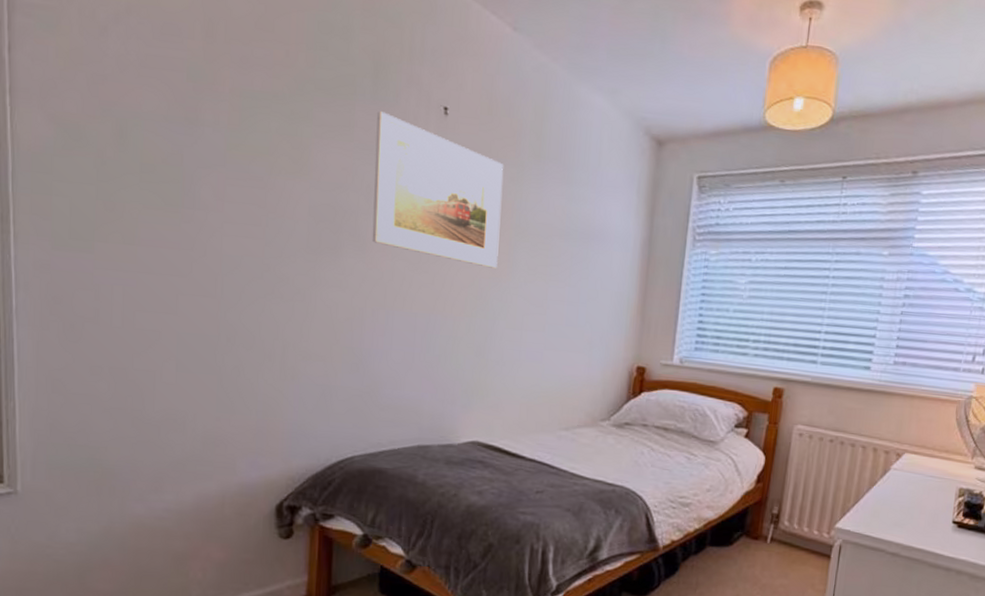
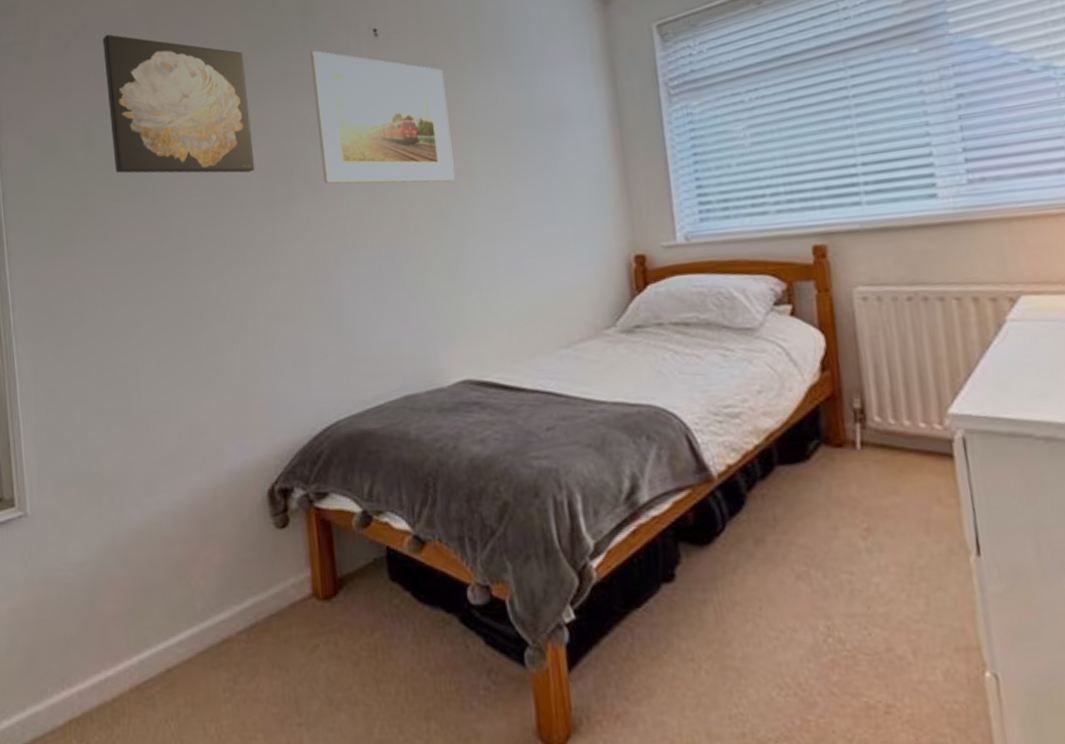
wall art: none [149,29,307,214] -> present [103,34,255,174]

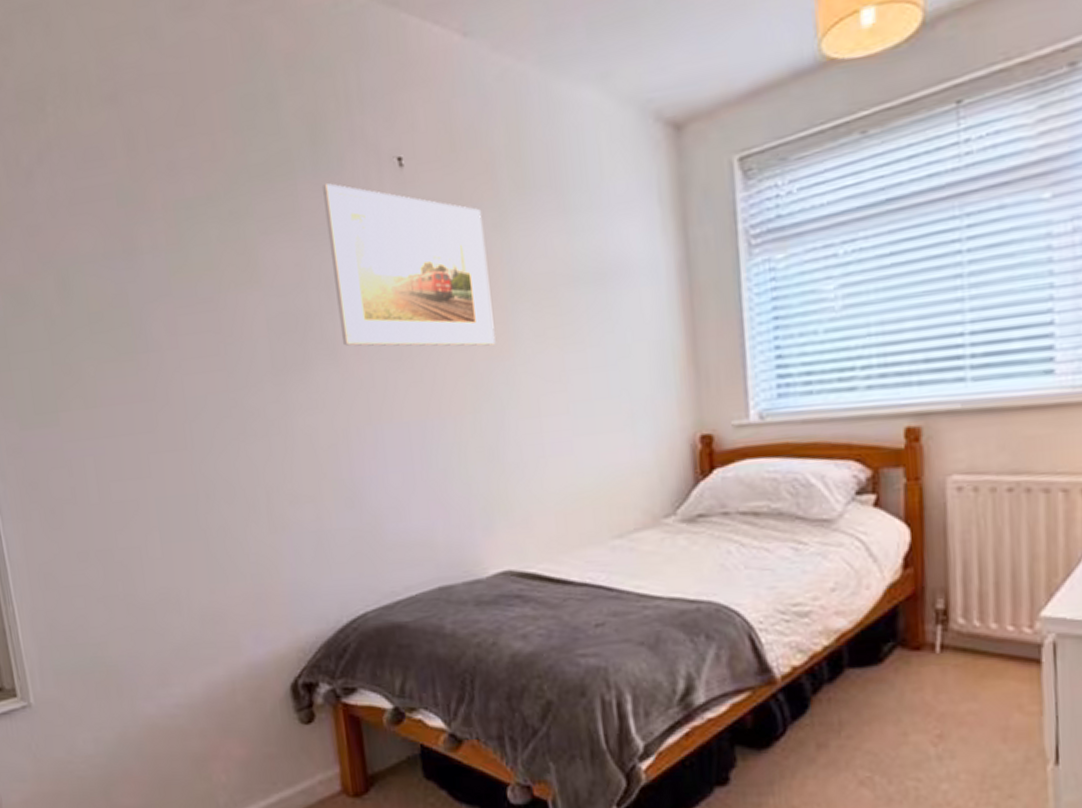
wall art: present [103,34,255,174] -> none [73,158,263,332]

